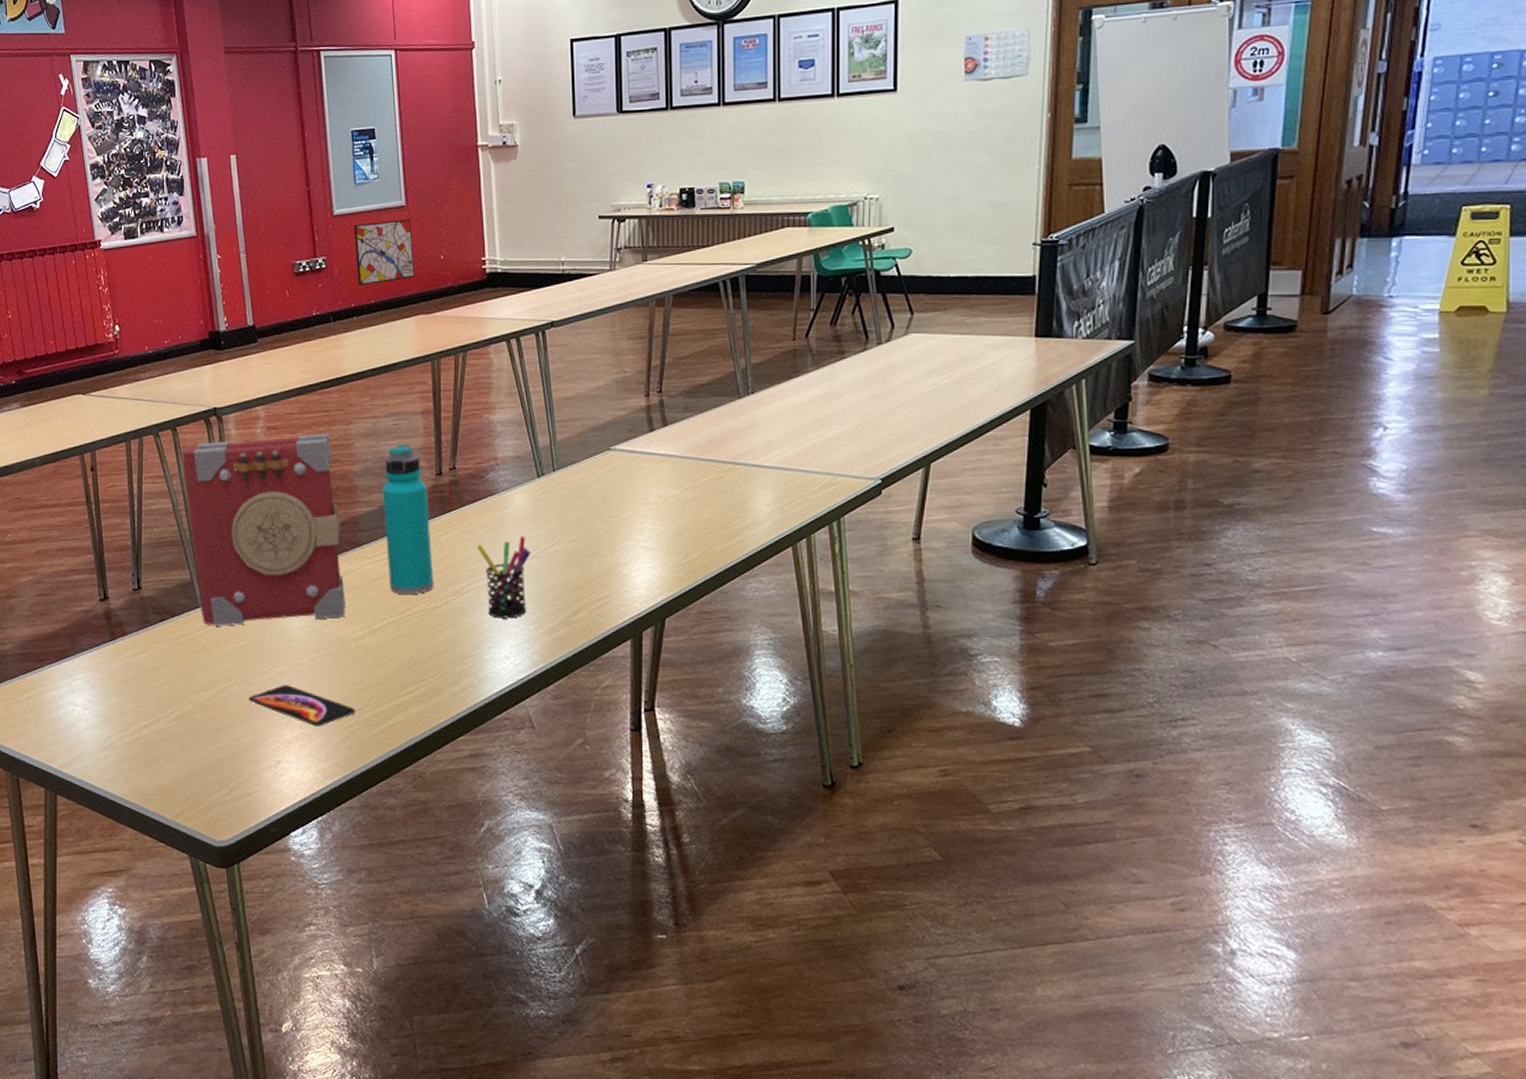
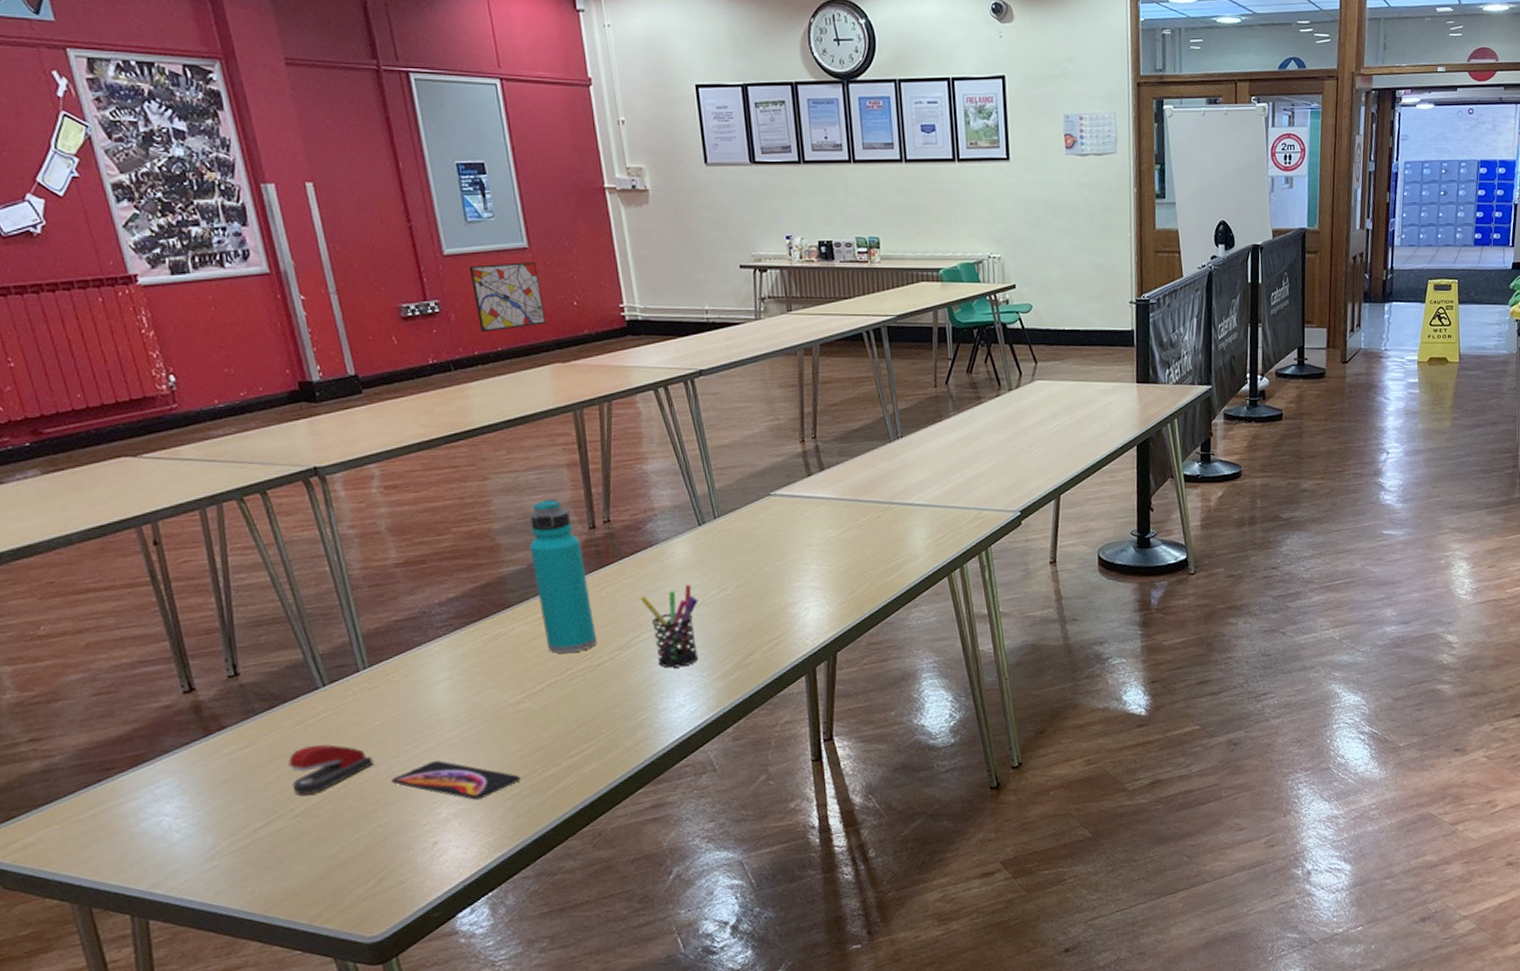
stapler: none [171,659,236,702] -> present [288,744,374,795]
book: present [181,433,345,626] -> none [275,490,499,708]

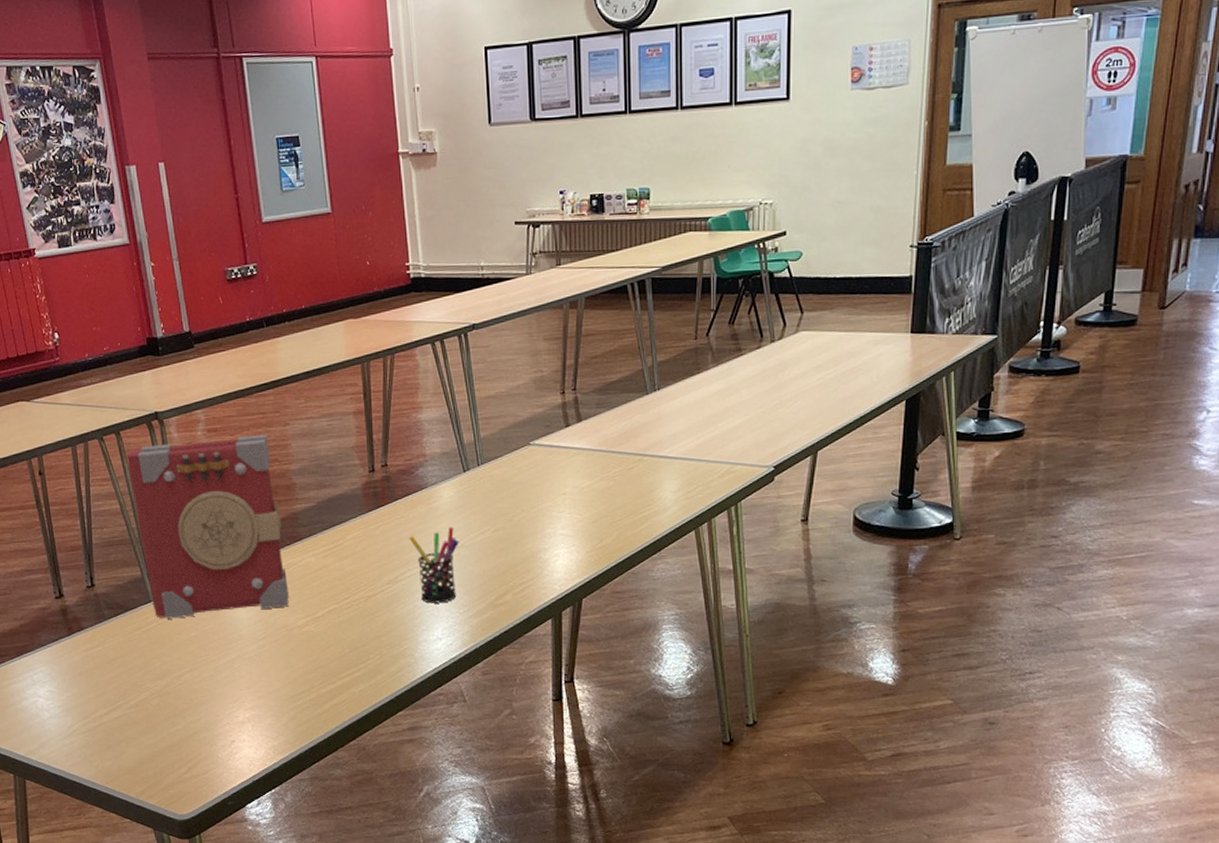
book: none [275,490,499,708] -> present [125,434,289,619]
stapler: present [288,744,374,795] -> none [127,650,189,690]
smartphone: present [391,760,521,800] -> none [202,671,302,708]
wall art: present [469,262,546,333] -> none [282,226,342,292]
water bottle: present [529,498,597,653] -> none [319,443,371,584]

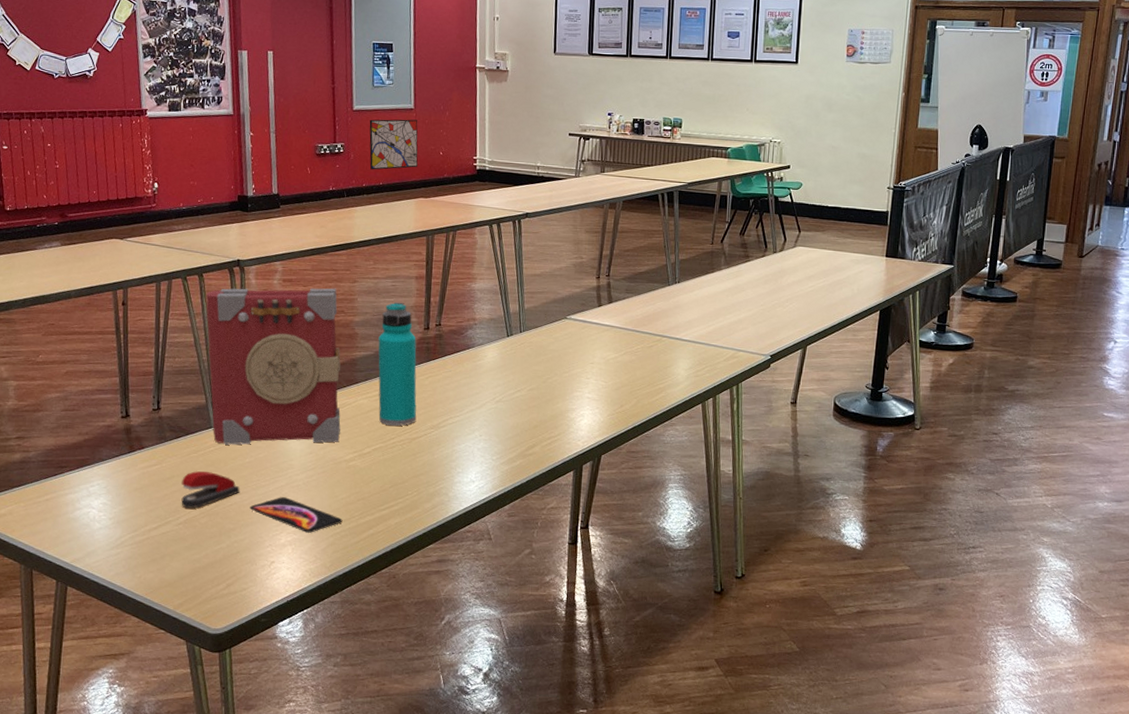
stapler: none [127,650,189,690] -> present [181,471,240,509]
smartphone: none [202,671,302,708] -> present [250,497,343,533]
wall art: none [282,226,342,292] -> present [369,119,418,170]
water bottle: none [319,443,371,584] -> present [378,302,417,426]
pen holder: present [409,526,459,603] -> none [453,383,498,450]

